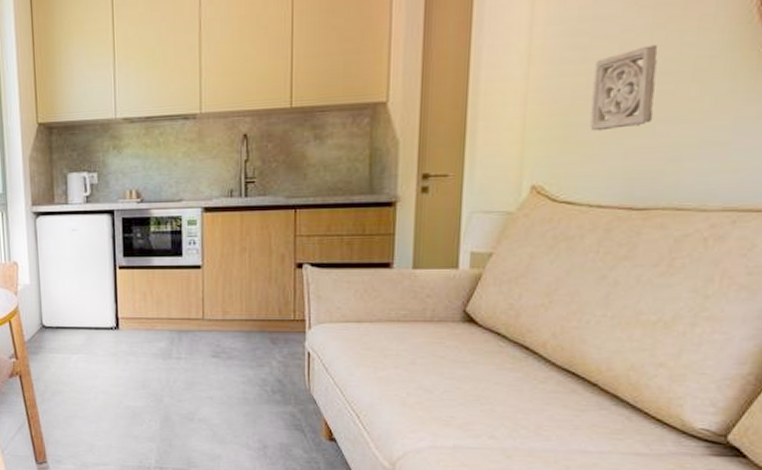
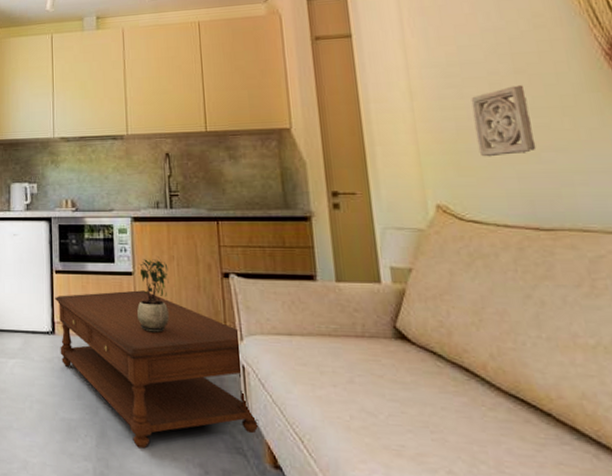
coffee table: none [119,284,319,429] -> present [55,290,259,449]
potted plant: none [205,248,239,325] -> present [137,257,170,334]

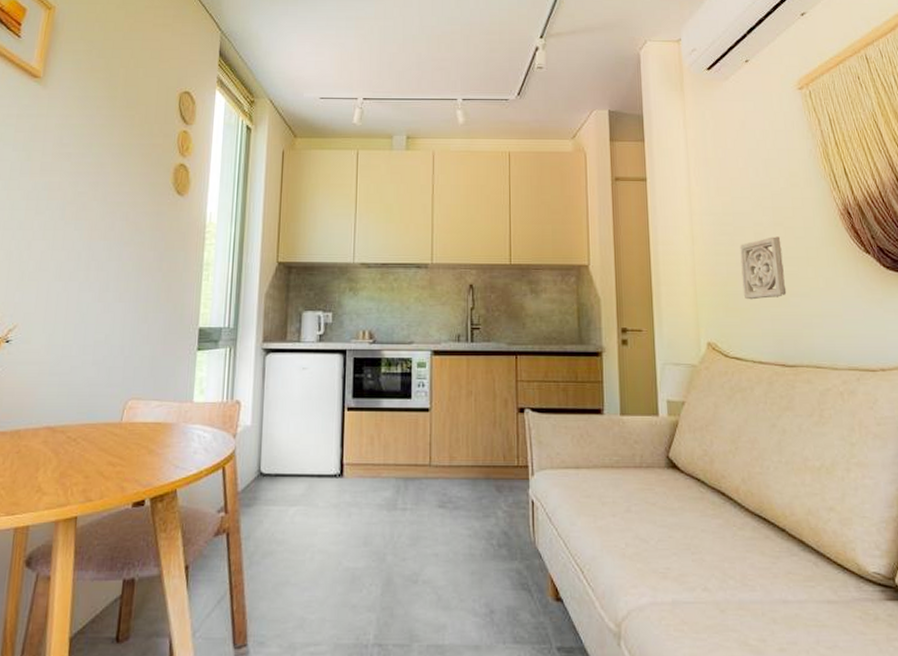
coffee table: present [55,290,259,449] -> none [345,427,544,593]
potted plant: present [137,257,170,334] -> none [432,392,466,472]

